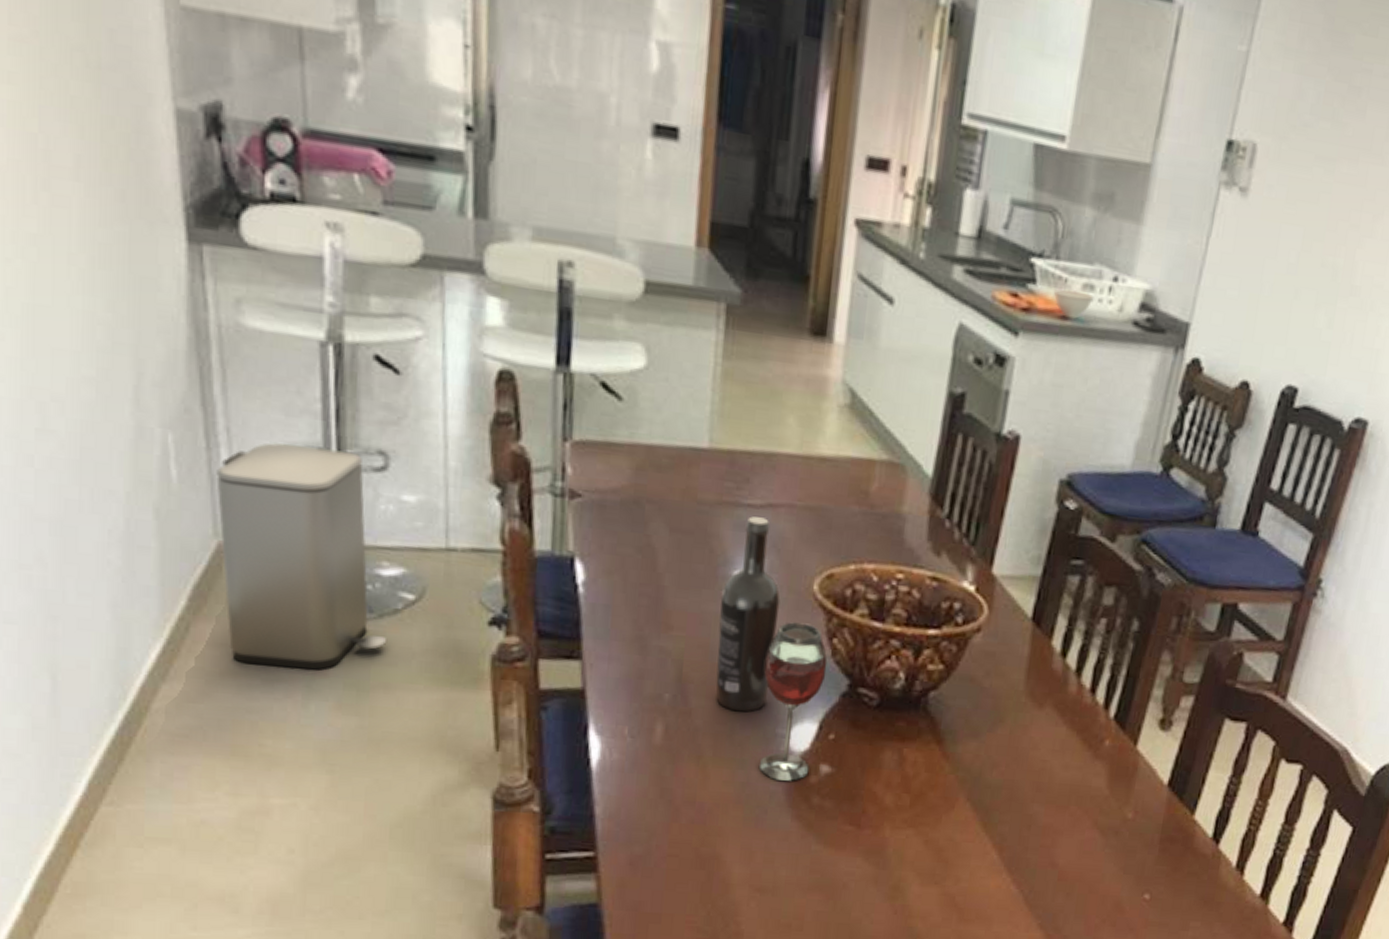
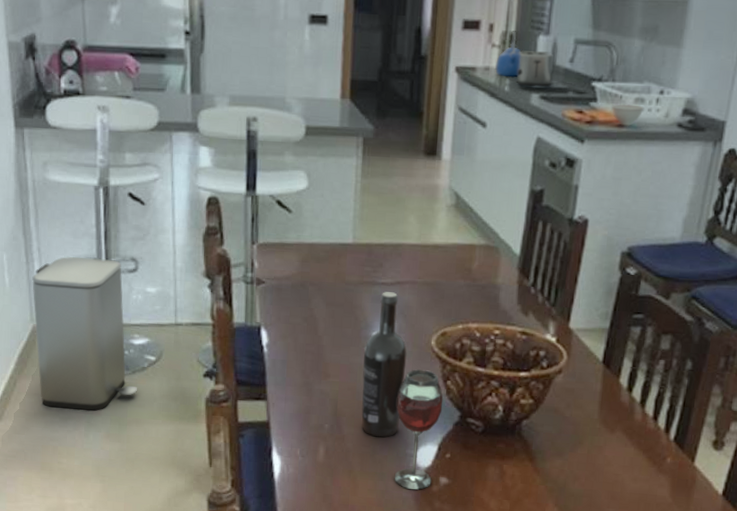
kettle: none [908,178,941,242] -> present [495,31,521,78]
toaster: none [934,206,985,259] -> present [516,50,554,88]

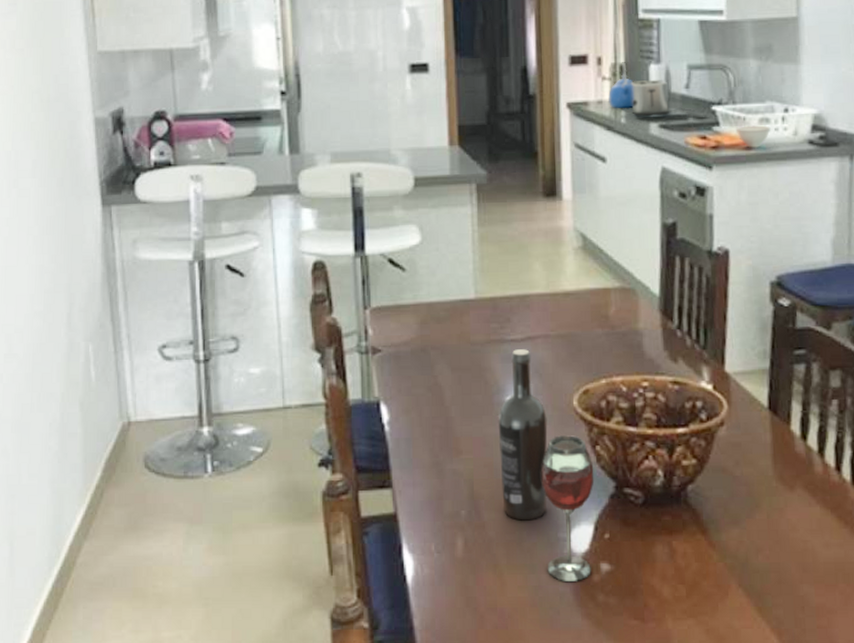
pedal bin: present [32,257,138,411] -> none [121,340,244,520]

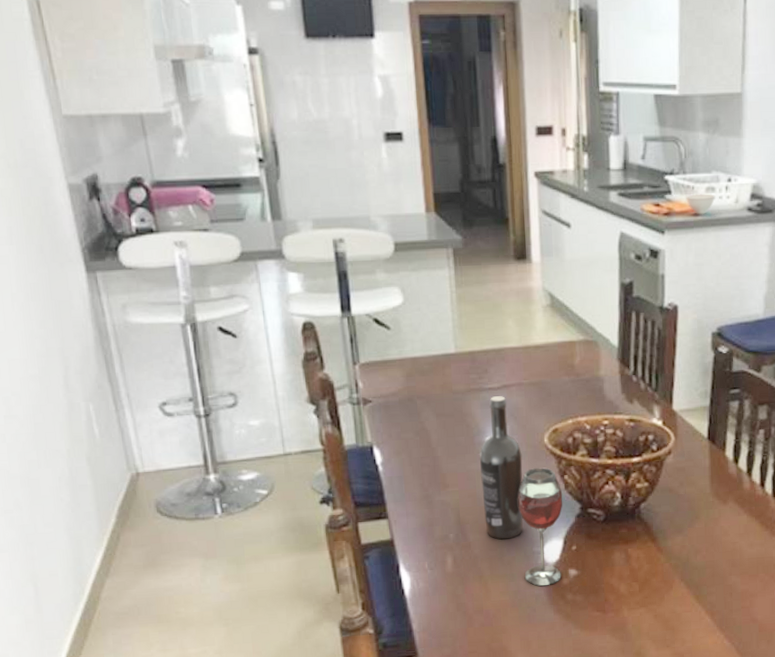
kettle: present [608,62,633,109] -> none [572,133,594,178]
toaster: present [630,79,669,117] -> none [592,150,627,186]

